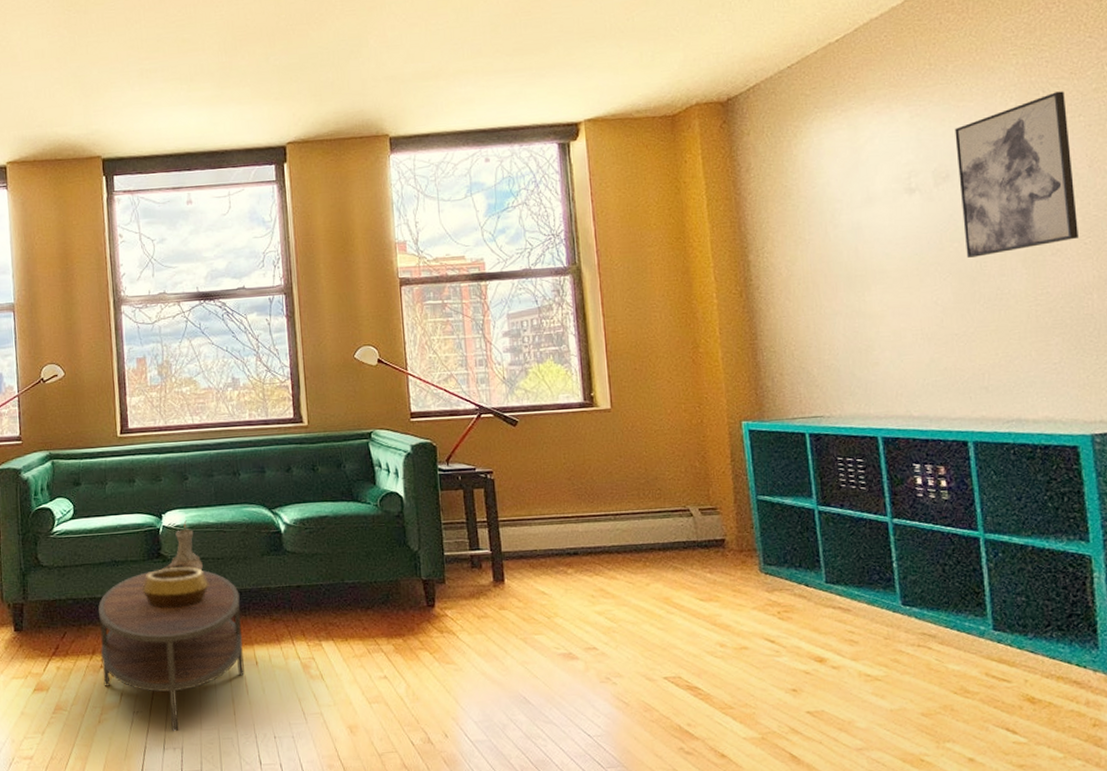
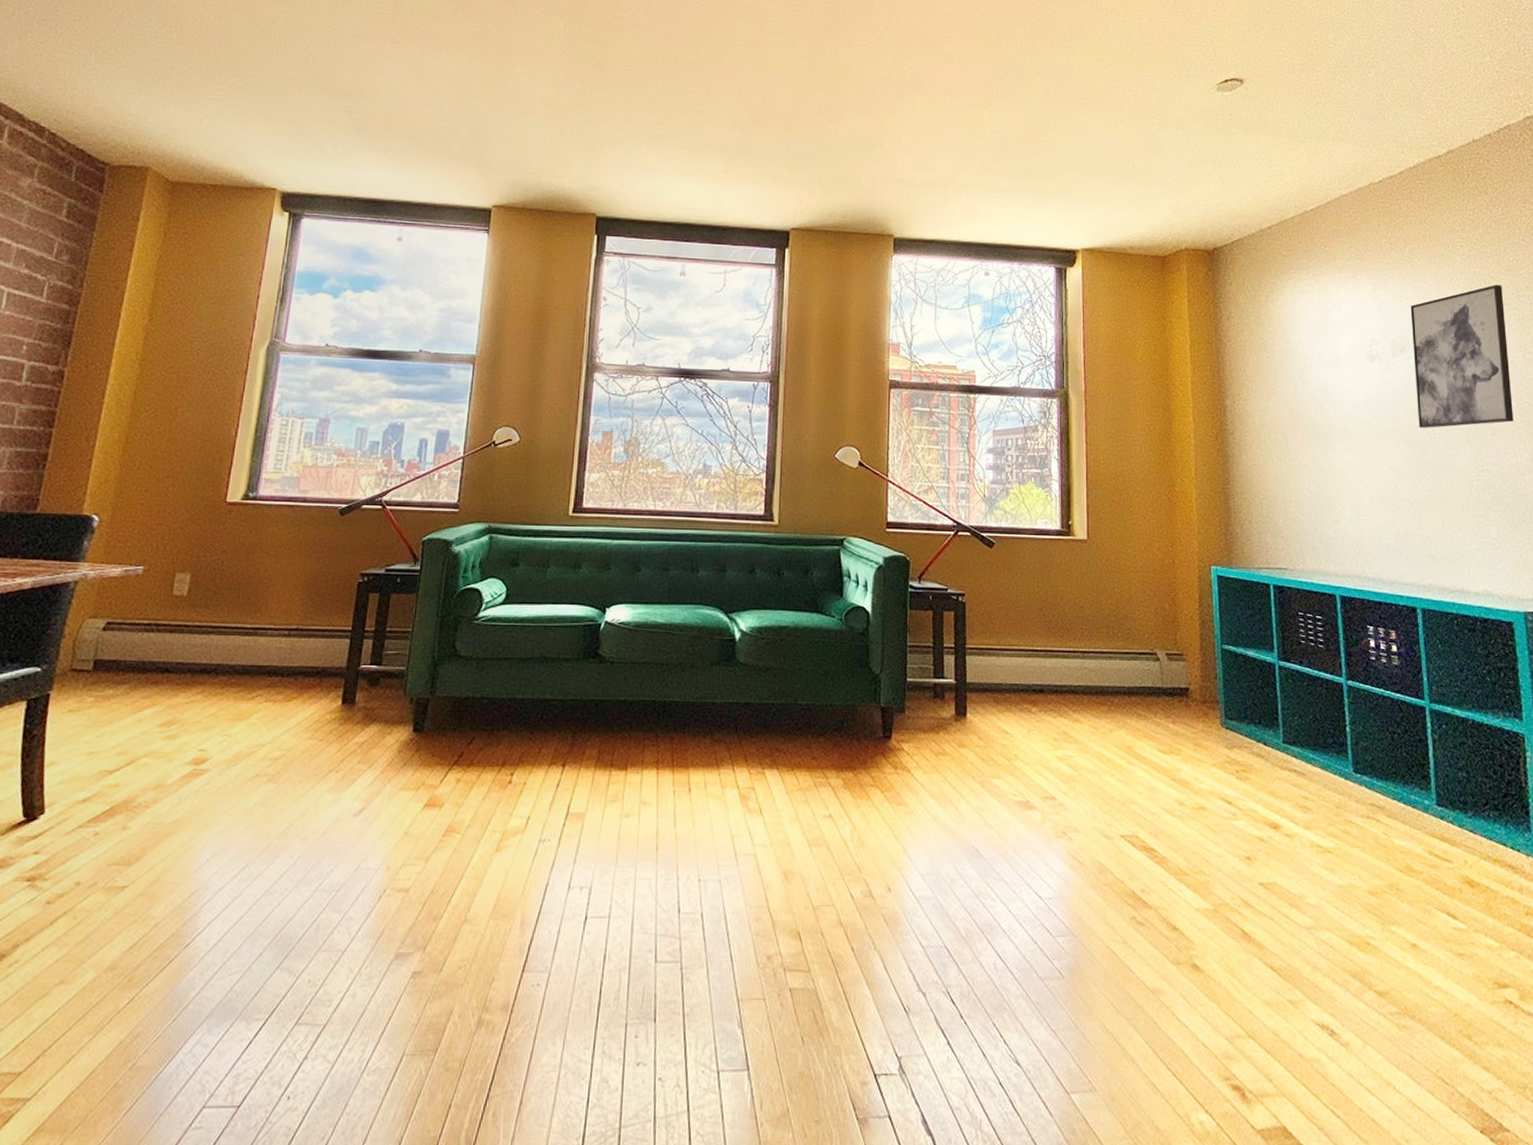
coffee table: present [98,570,245,732] -> none [509,672,681,868]
decorative bowl: present [142,567,209,609] -> none [571,670,648,718]
candle holder: present [159,520,203,571] -> none [593,617,644,677]

